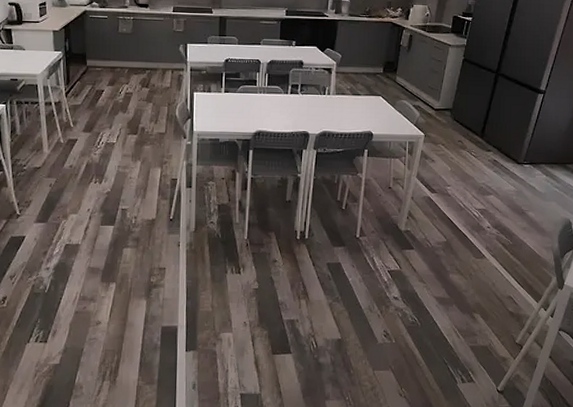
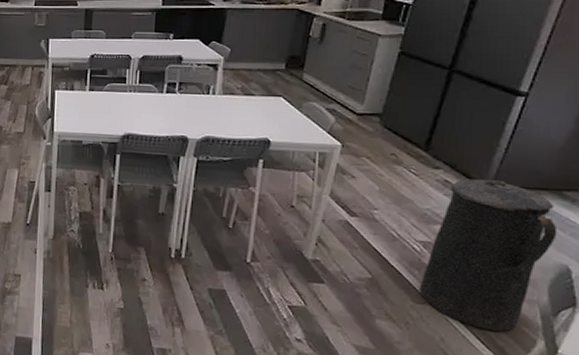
trash can: none [478,157,563,273] -> present [419,179,558,332]

